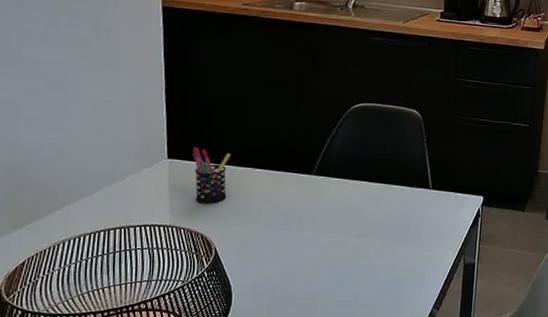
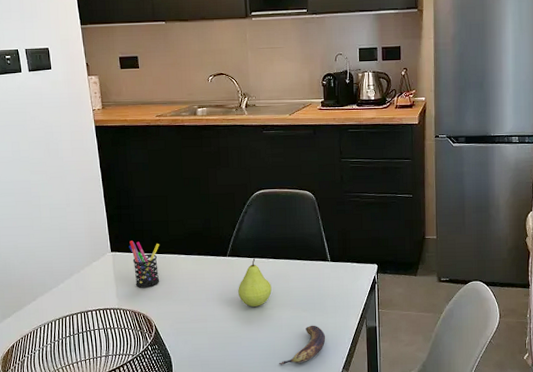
fruit: none [321,179,362,234] -> present [238,258,272,307]
banana: none [361,258,418,300] -> present [279,325,326,365]

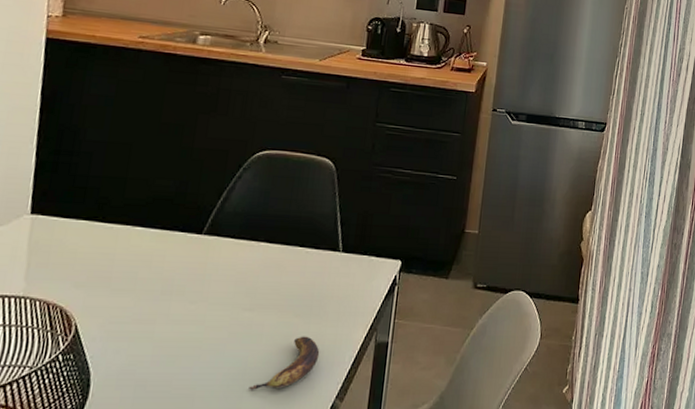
pen holder: present [129,240,160,288] -> none [59,200,107,270]
fruit: present [238,258,272,307] -> none [208,239,258,306]

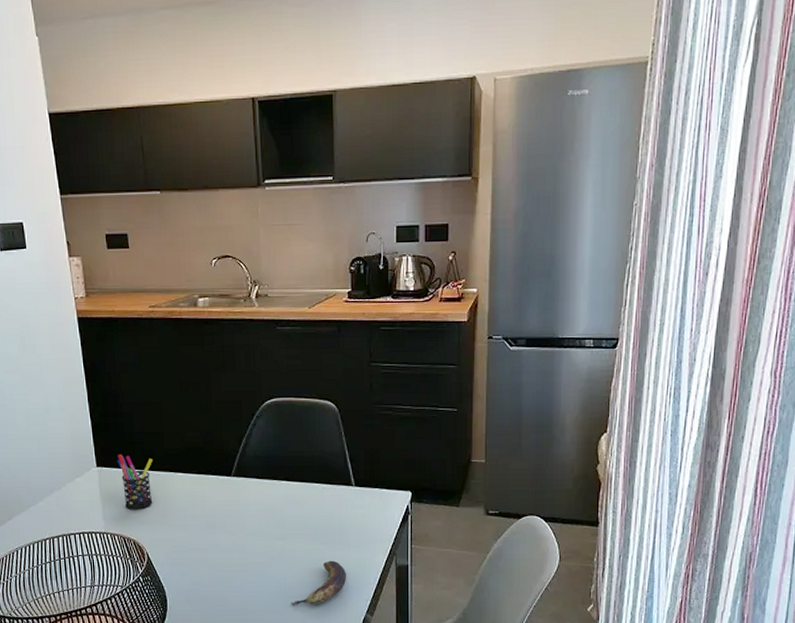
pen holder: none [59,200,107,270] -> present [117,454,153,510]

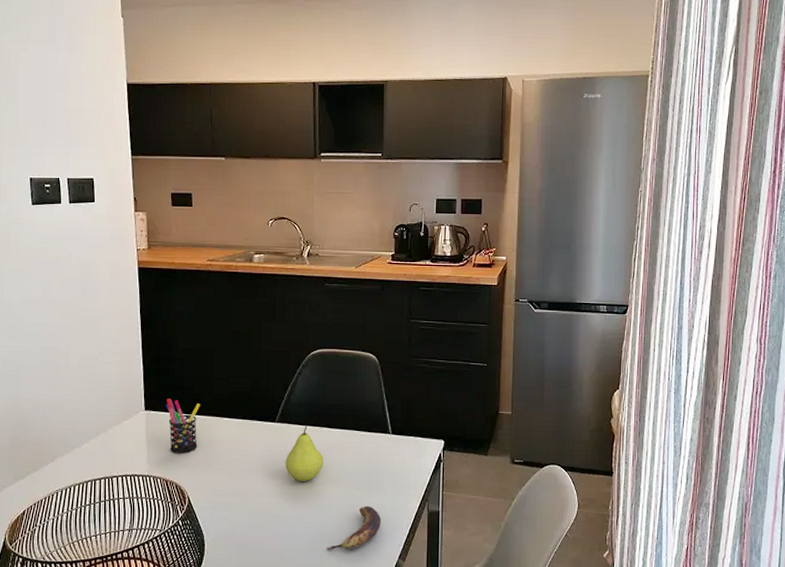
fruit: none [244,479,284,536] -> present [285,425,324,481]

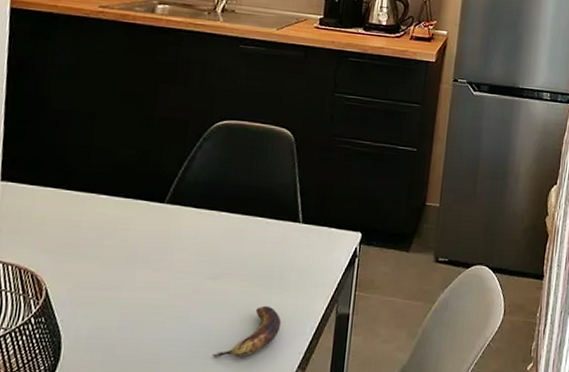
pen holder: present [165,398,200,453] -> none [28,168,73,236]
fruit: present [285,425,324,481] -> none [171,208,219,275]

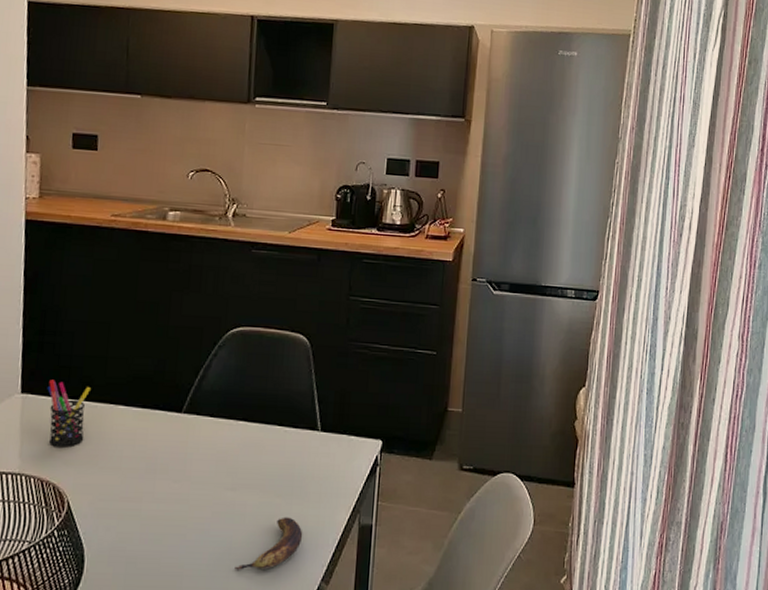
pen holder: none [28,168,73,236] -> present [47,379,90,448]

